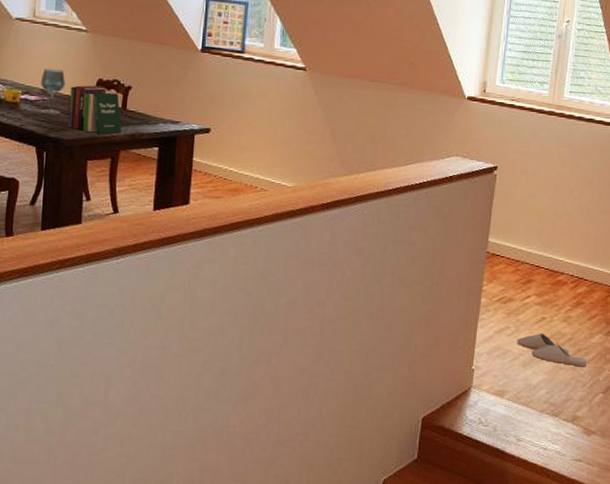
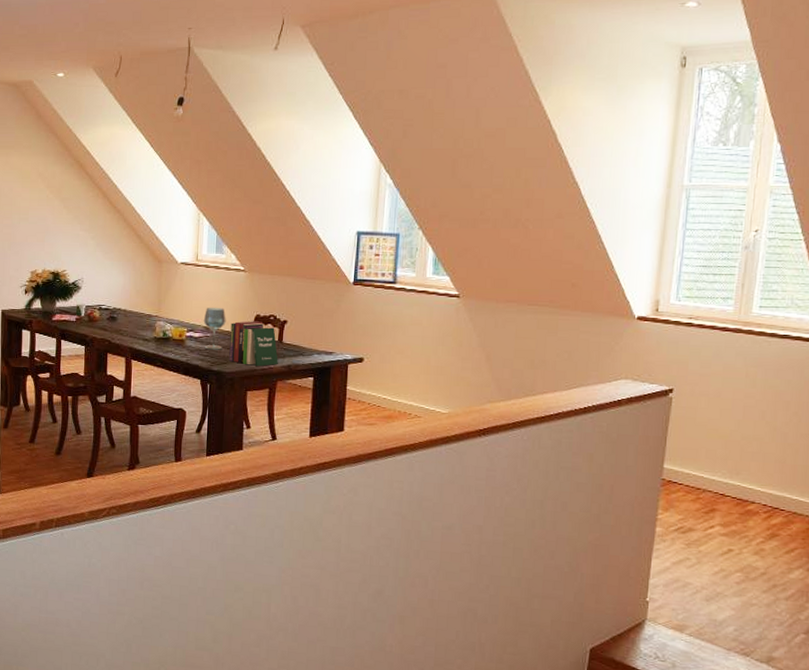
slippers: present [517,332,588,367] -> none [698,565,785,605]

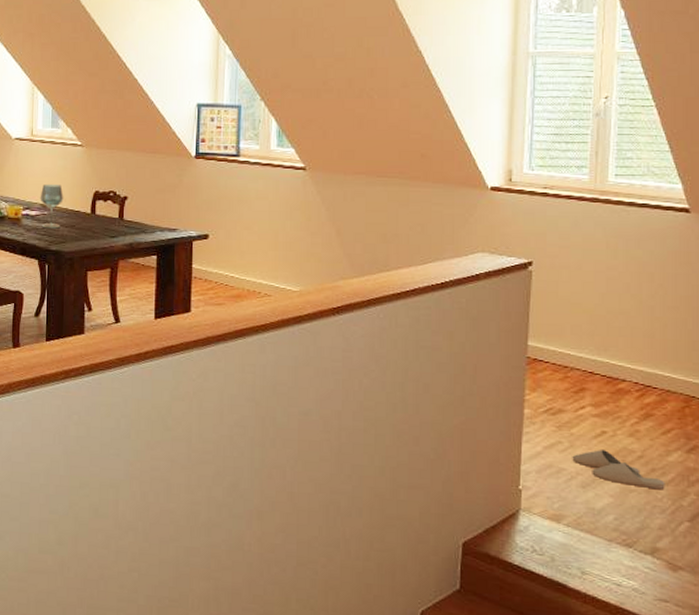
books: present [229,321,278,367] -> none [68,197,119,246]
slippers: none [698,565,785,605] -> present [572,449,665,490]

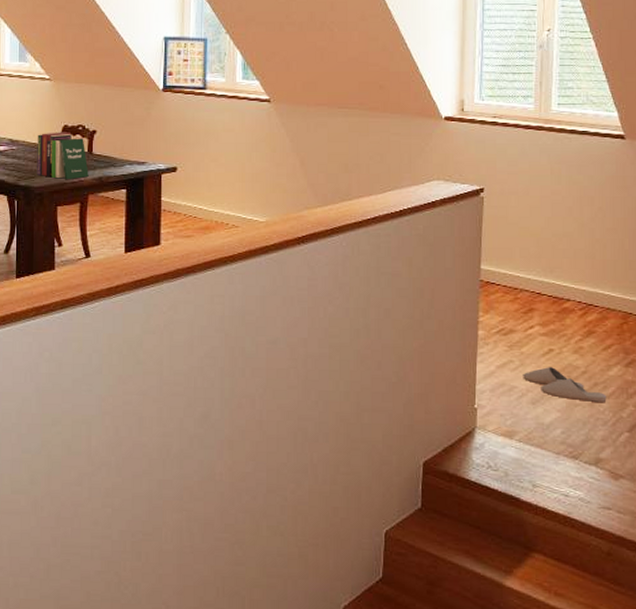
wine glass: present [40,184,64,229] -> none [8,119,32,164]
books: none [68,197,119,246] -> present [37,132,89,180]

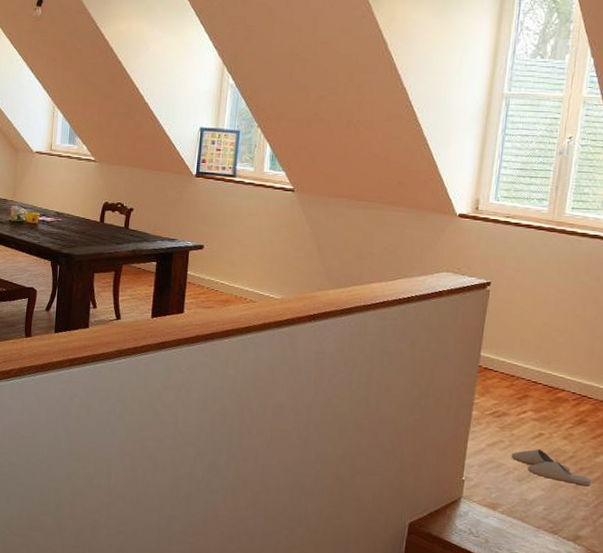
books: present [37,132,89,180] -> none [78,208,124,251]

